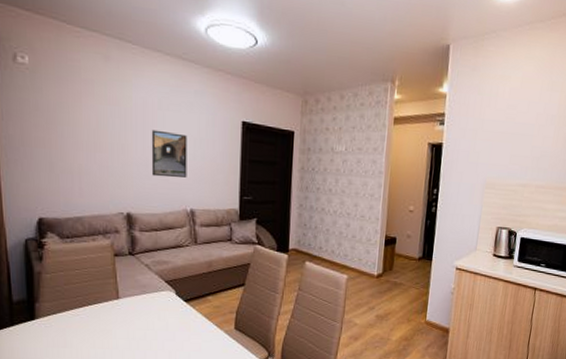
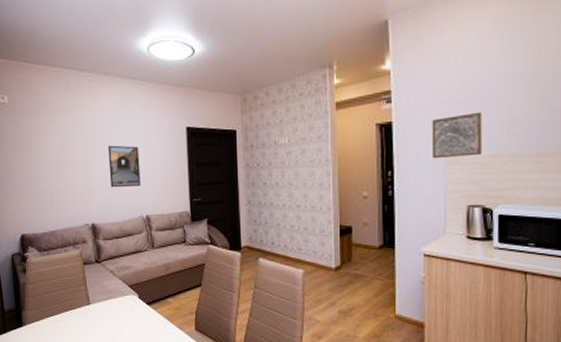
wall art: none [473,144,519,184] -> present [431,112,483,159]

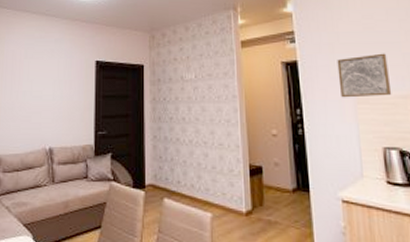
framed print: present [107,145,141,188] -> none [16,76,48,118]

